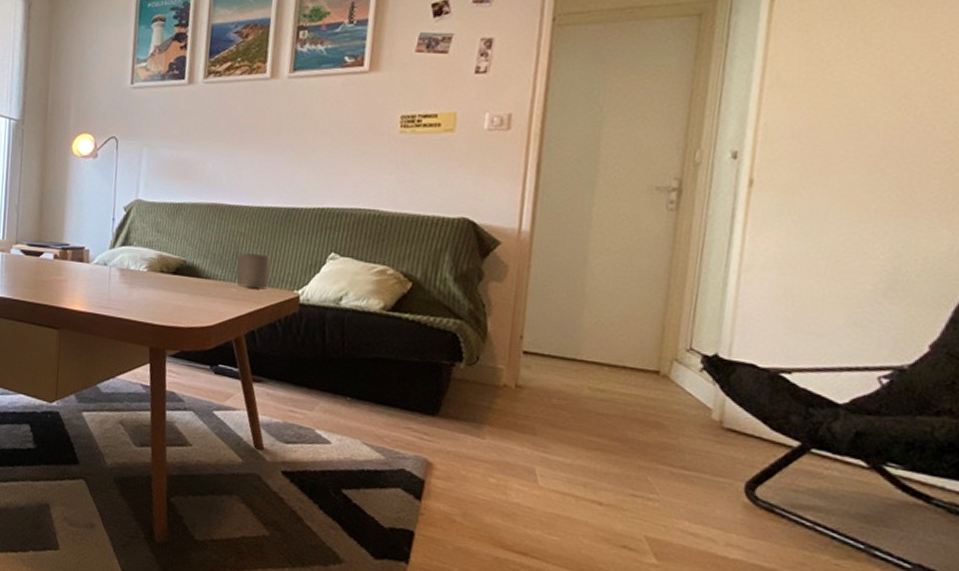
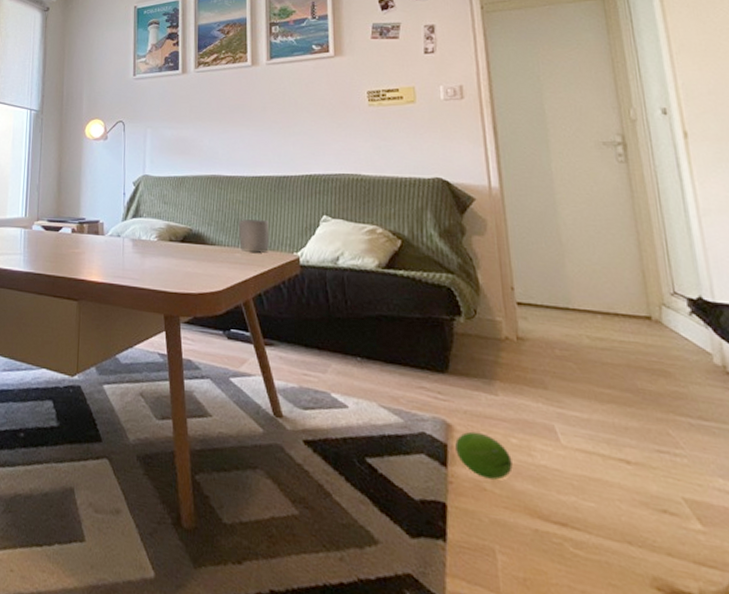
toy ball: none [432,470,487,514] -> present [455,431,513,480]

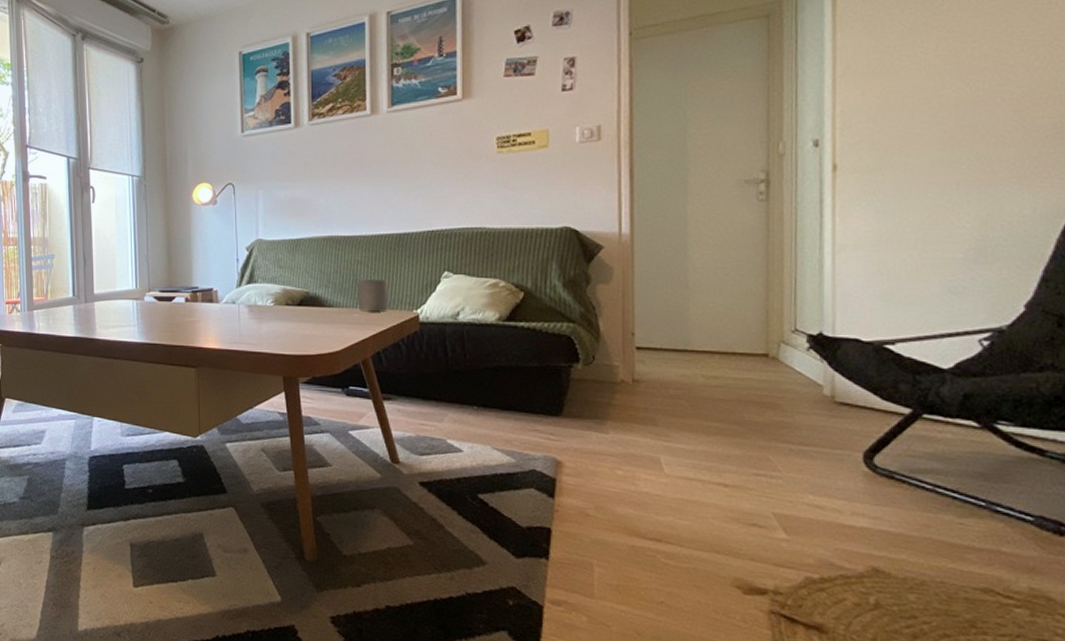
toy ball: present [455,431,513,480] -> none [564,466,616,507]

